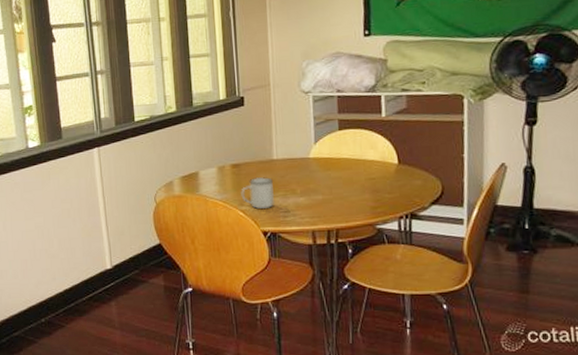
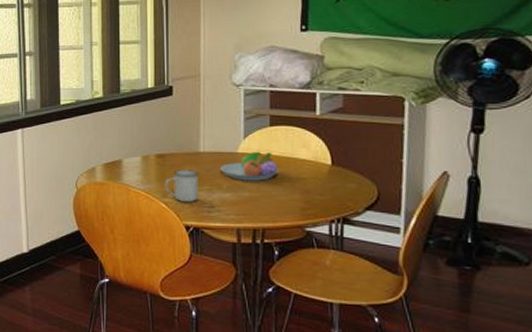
fruit bowl: none [293,155,349,185] -> present [220,151,278,181]

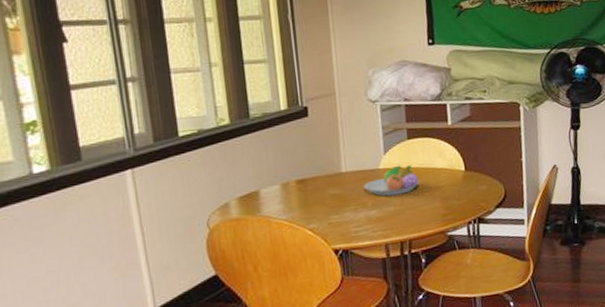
mug: present [164,169,200,203] -> none [308,191,346,226]

